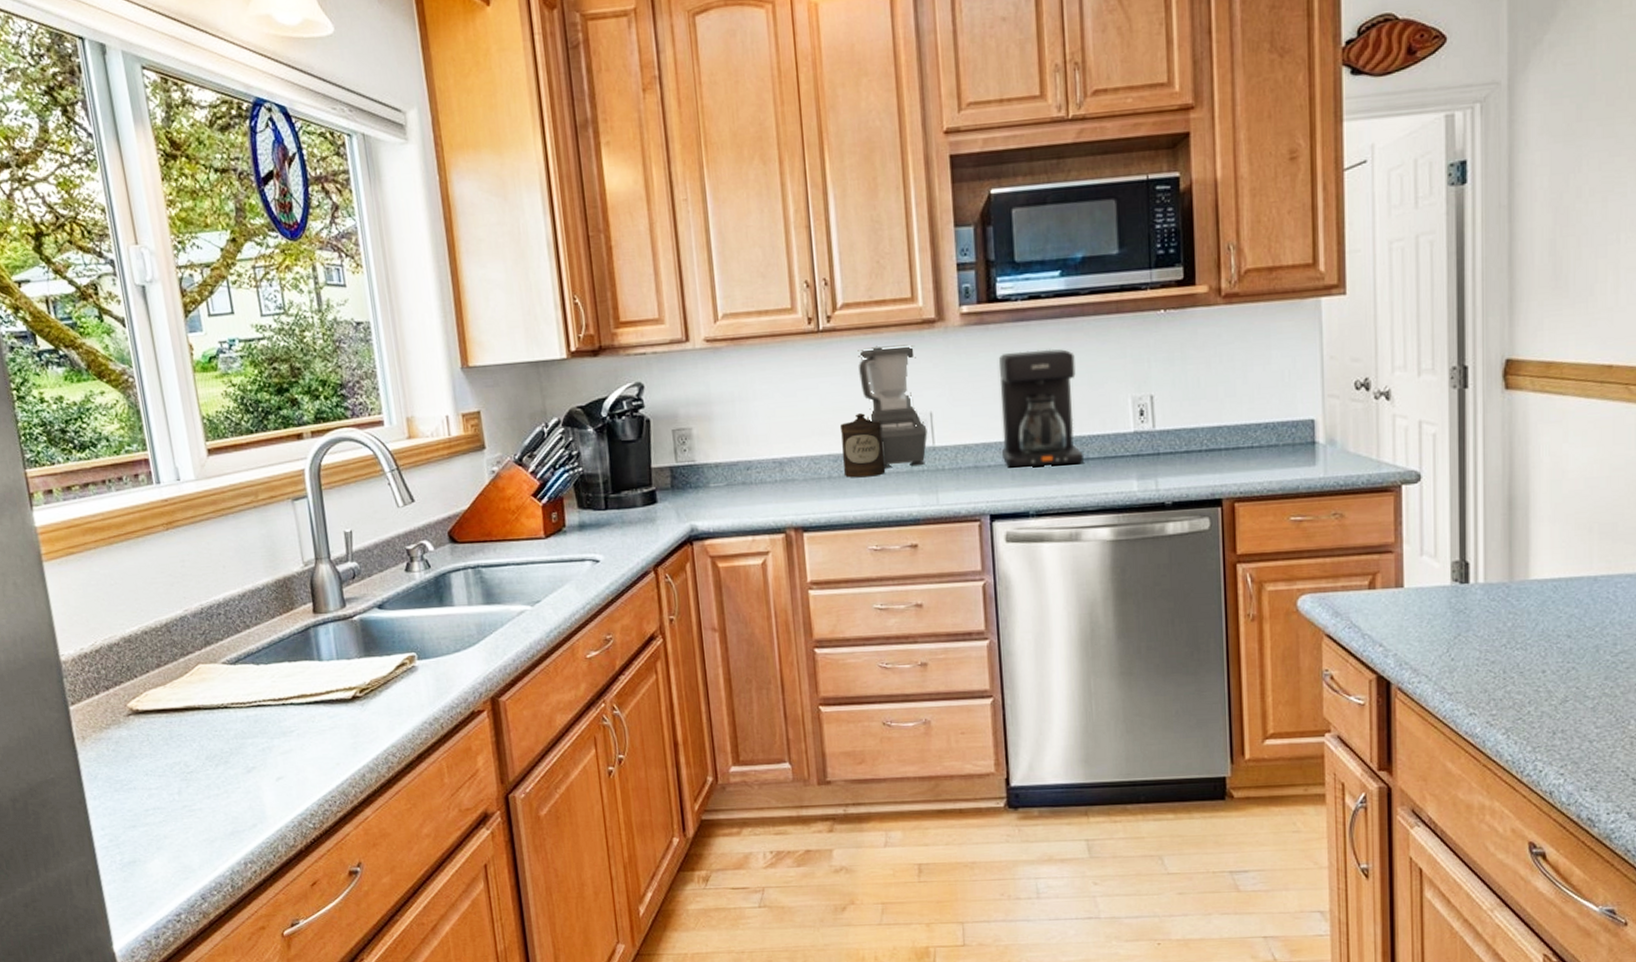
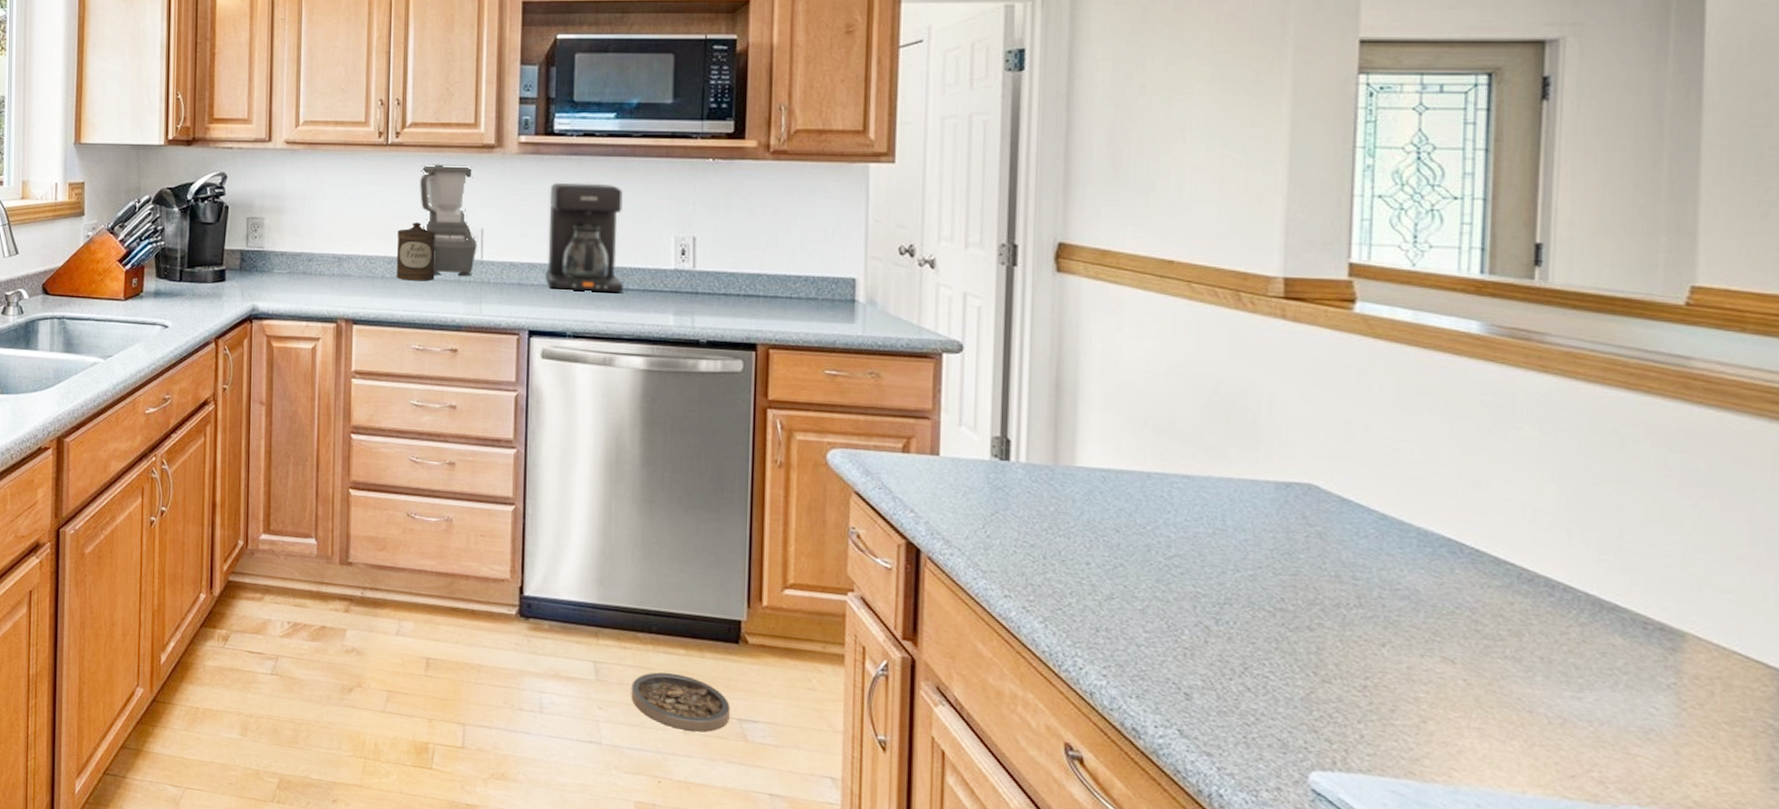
pet bowl: none [1125,838,1221,891] -> present [631,672,730,732]

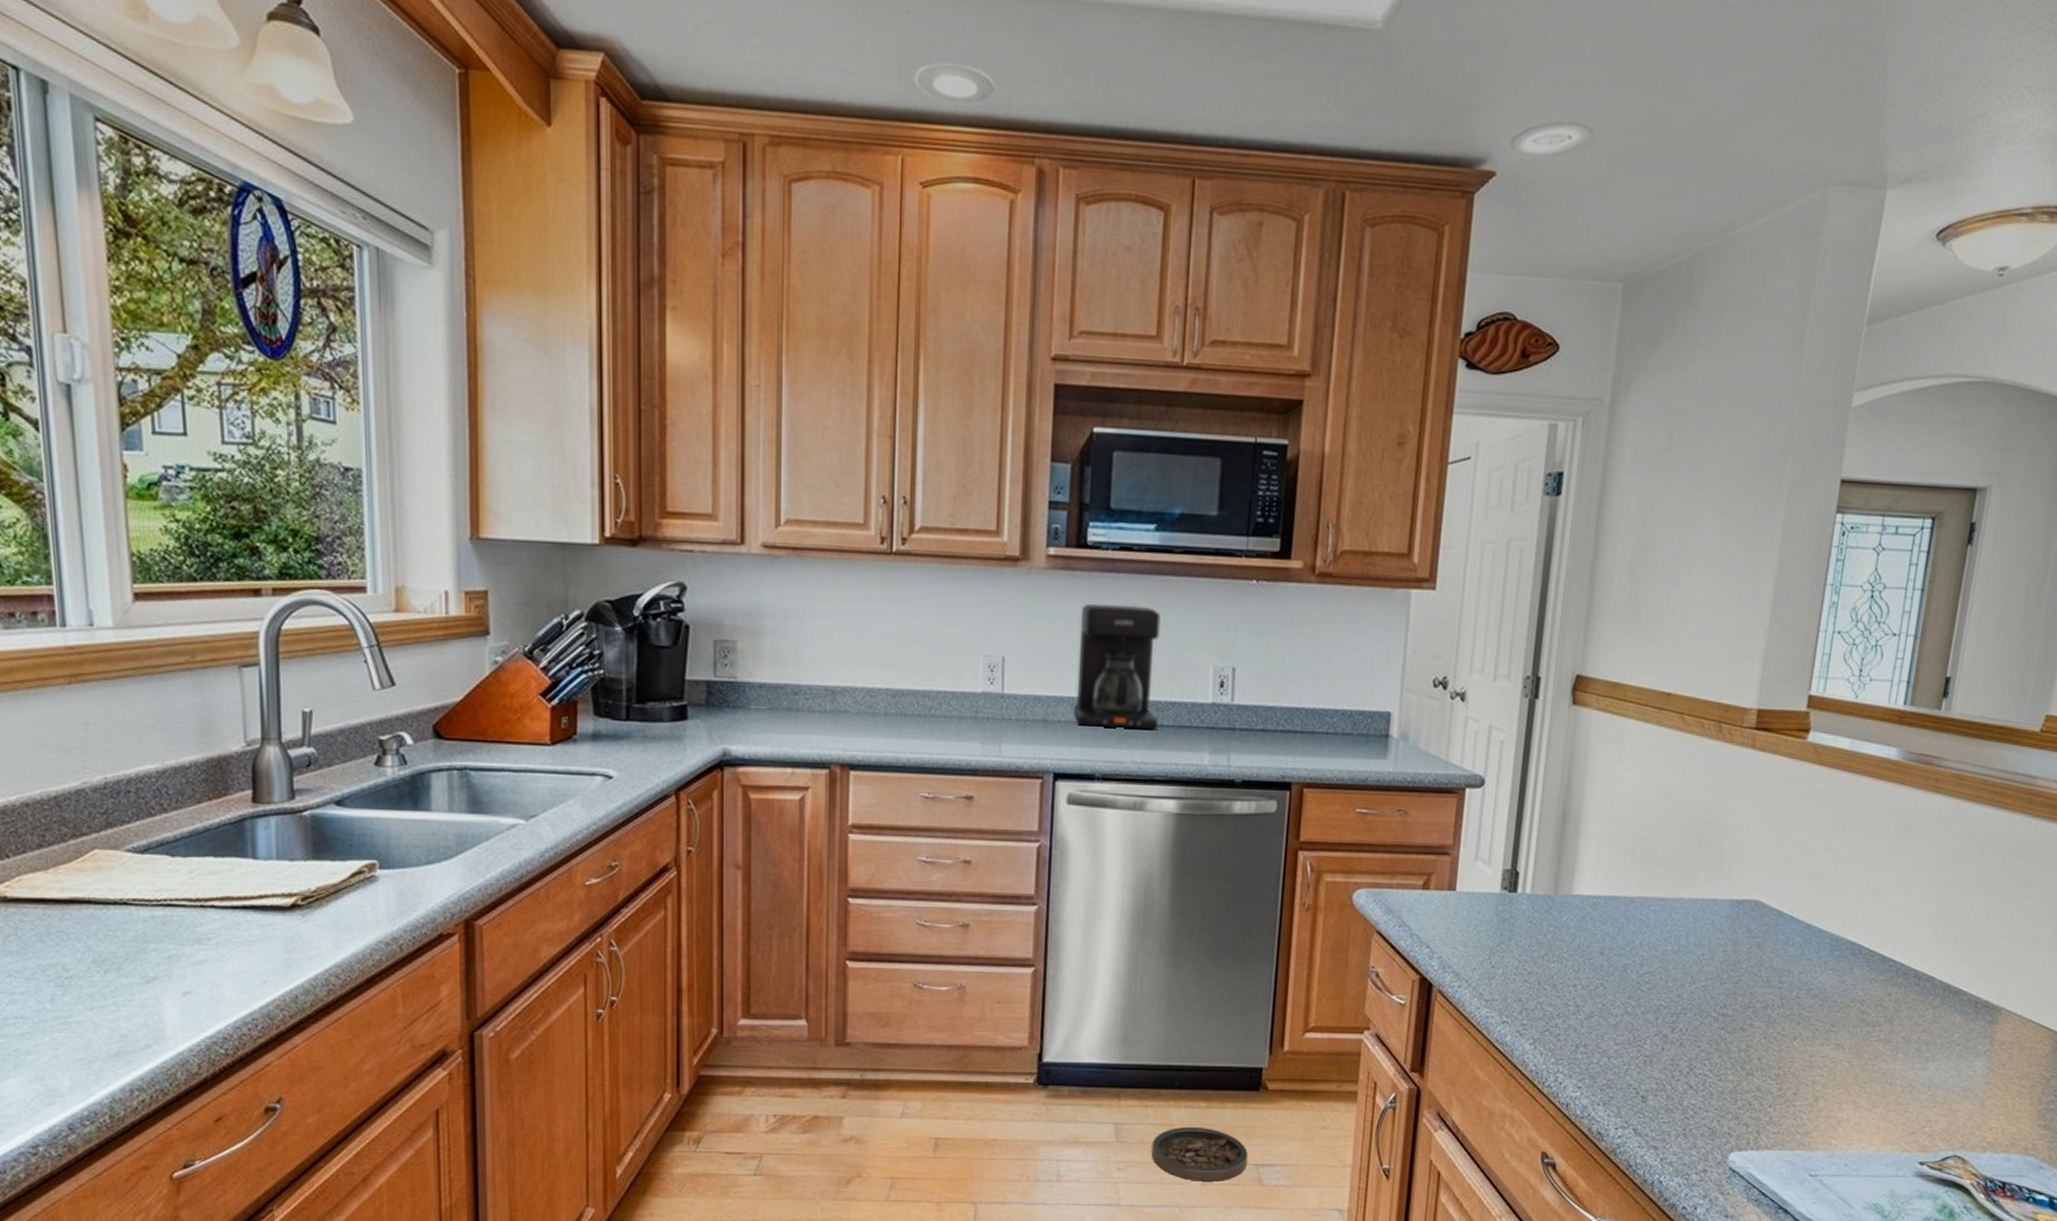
canister: present [397,222,436,281] -> none [903,648,950,718]
blender: present [420,164,477,276] -> none [931,578,997,711]

